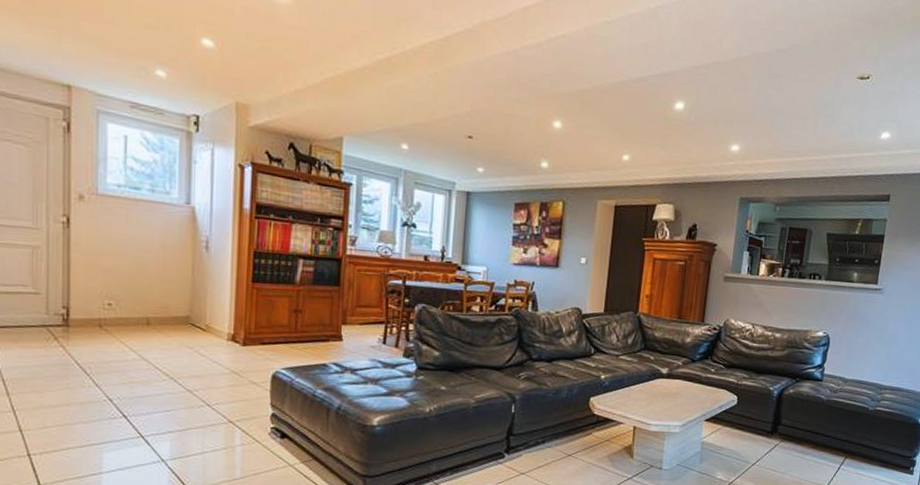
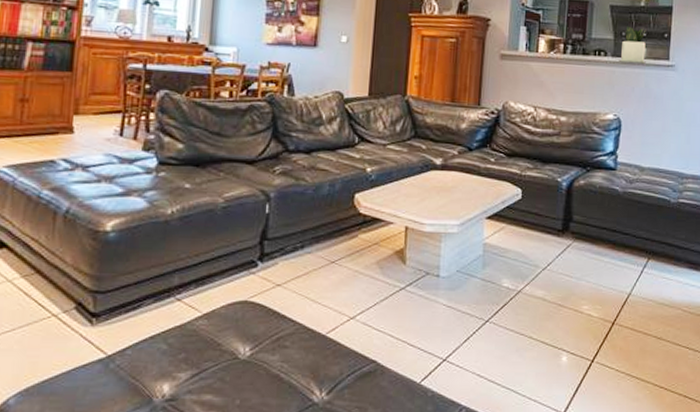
planter: none [831,252,859,288] -> present [619,25,647,65]

